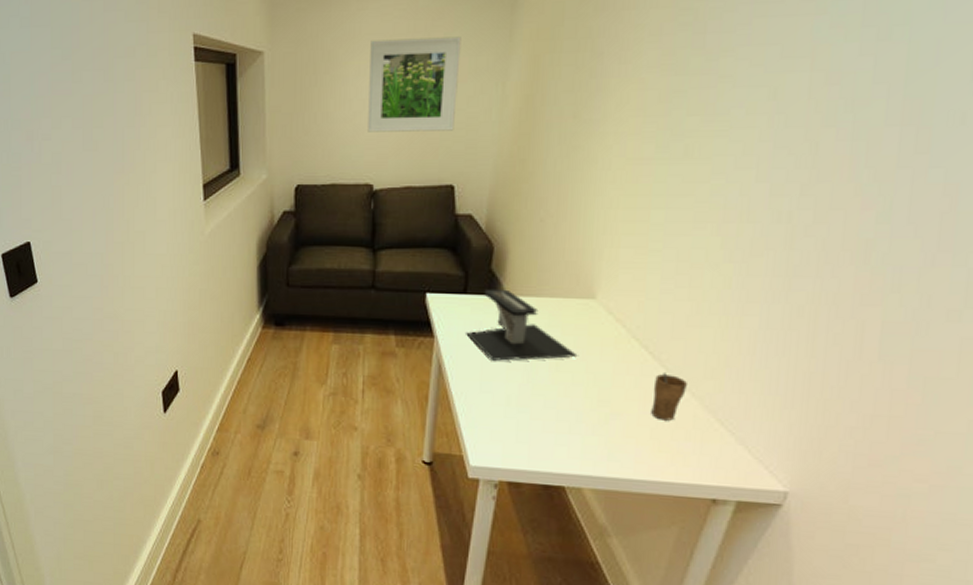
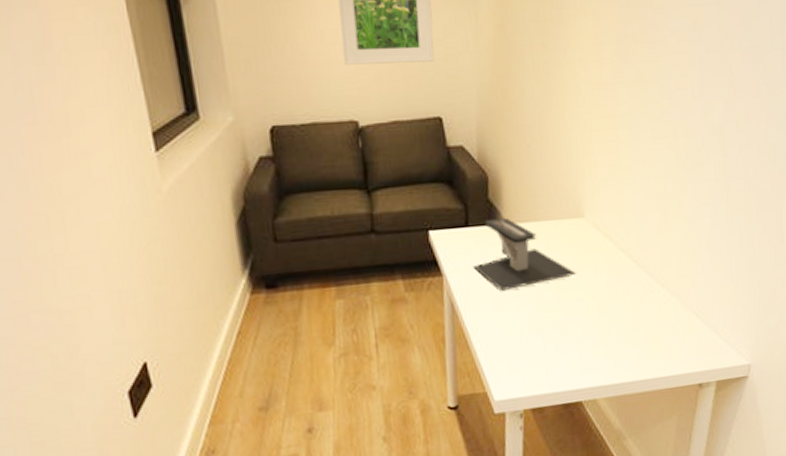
cup: present [651,371,689,421] -> none [641,276,668,321]

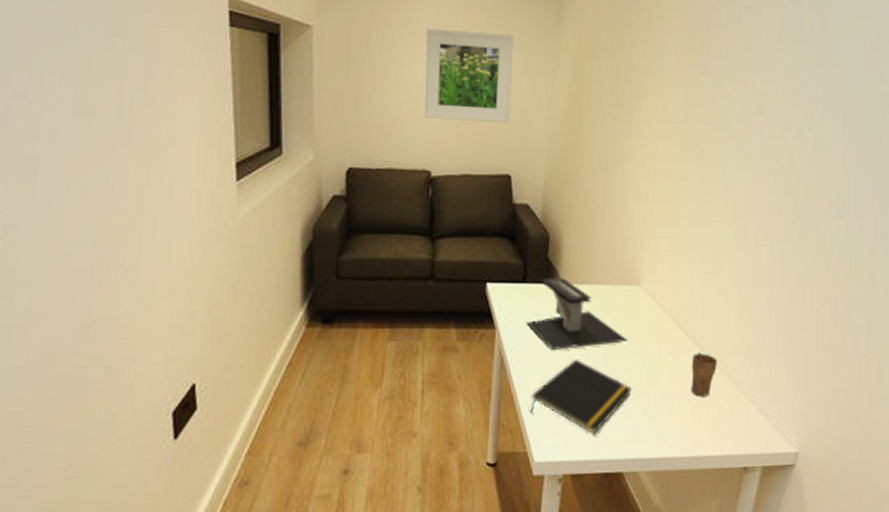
notepad: none [485,297,585,368] -> present [530,359,632,434]
cup: none [641,276,668,321] -> present [691,351,718,397]

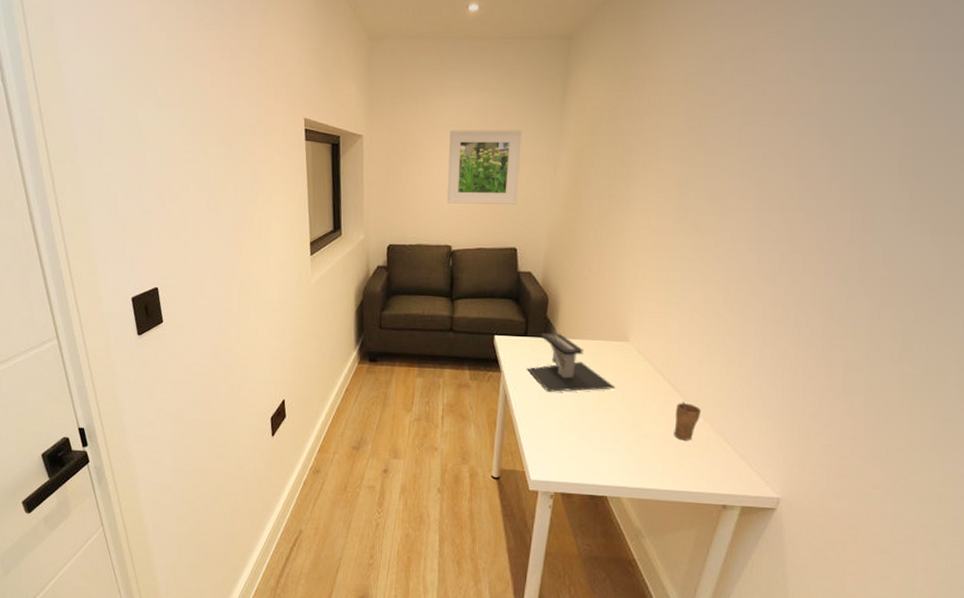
notepad: present [530,359,632,434] -> none [528,400,618,463]

